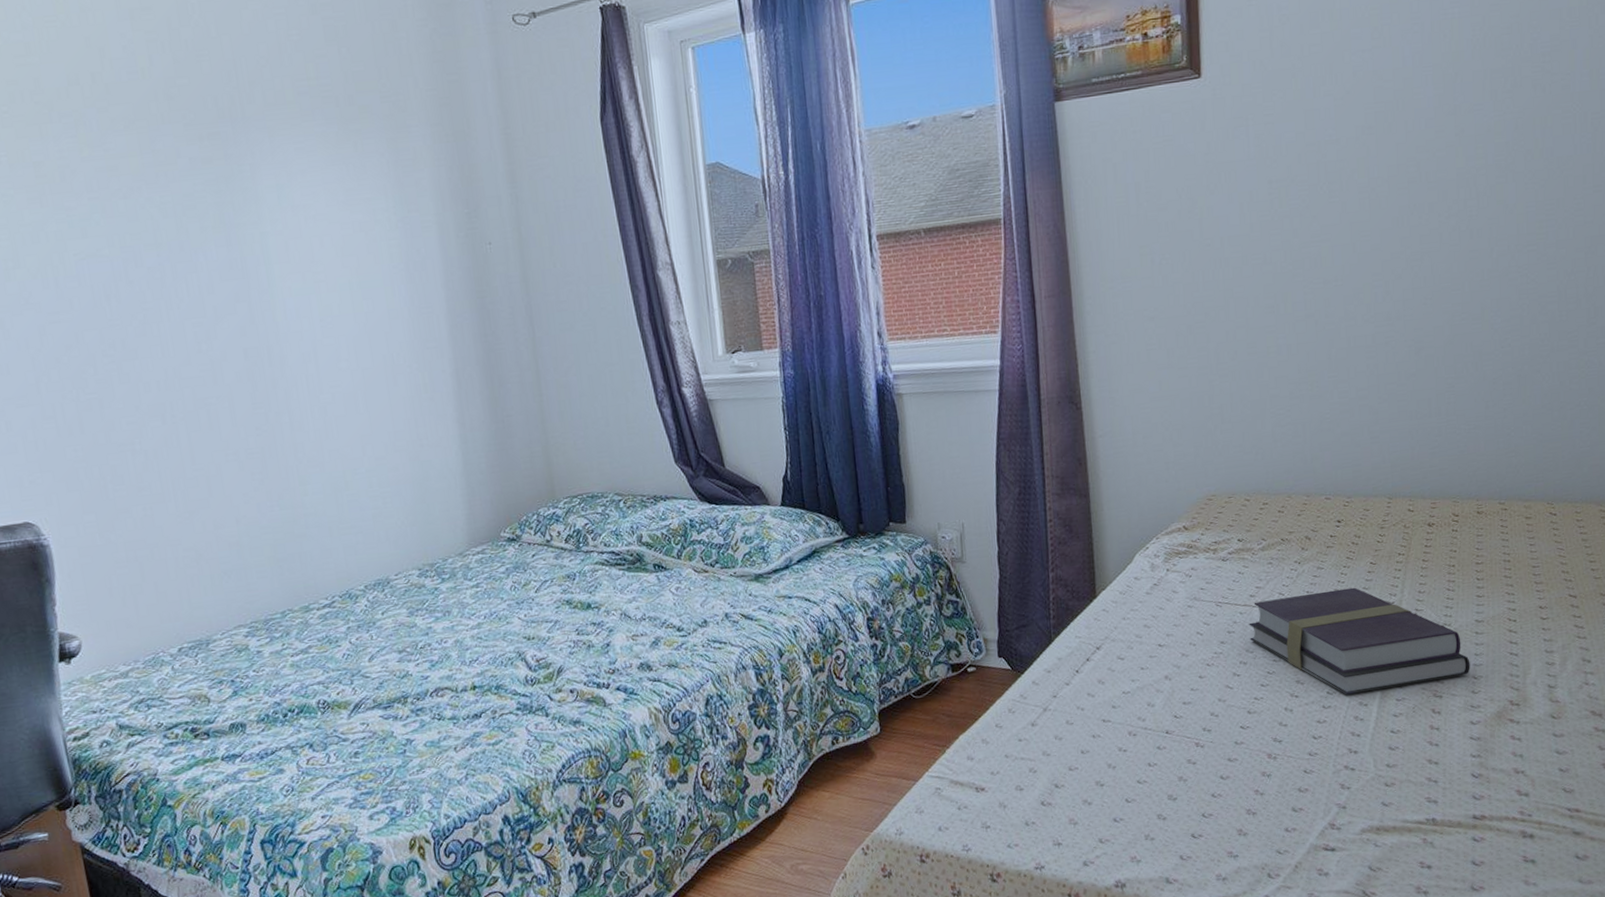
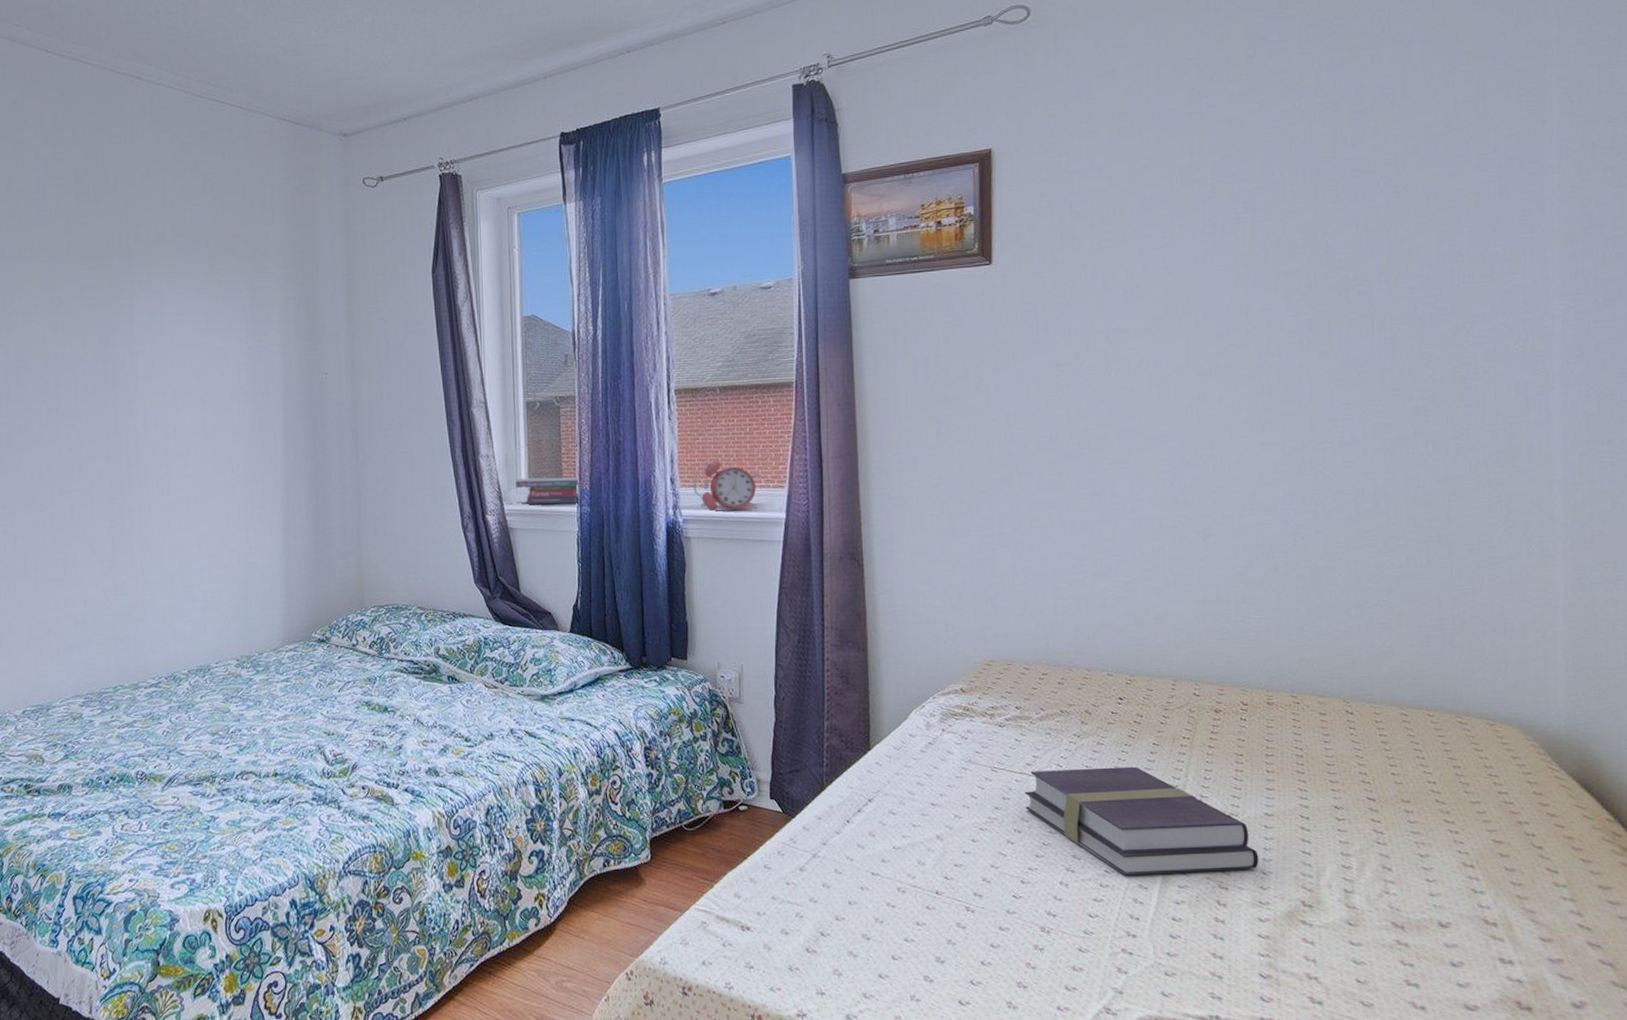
books: none [711,339,782,373] -> present [516,477,580,505]
alarm clock: none [901,309,973,364] -> present [693,461,761,511]

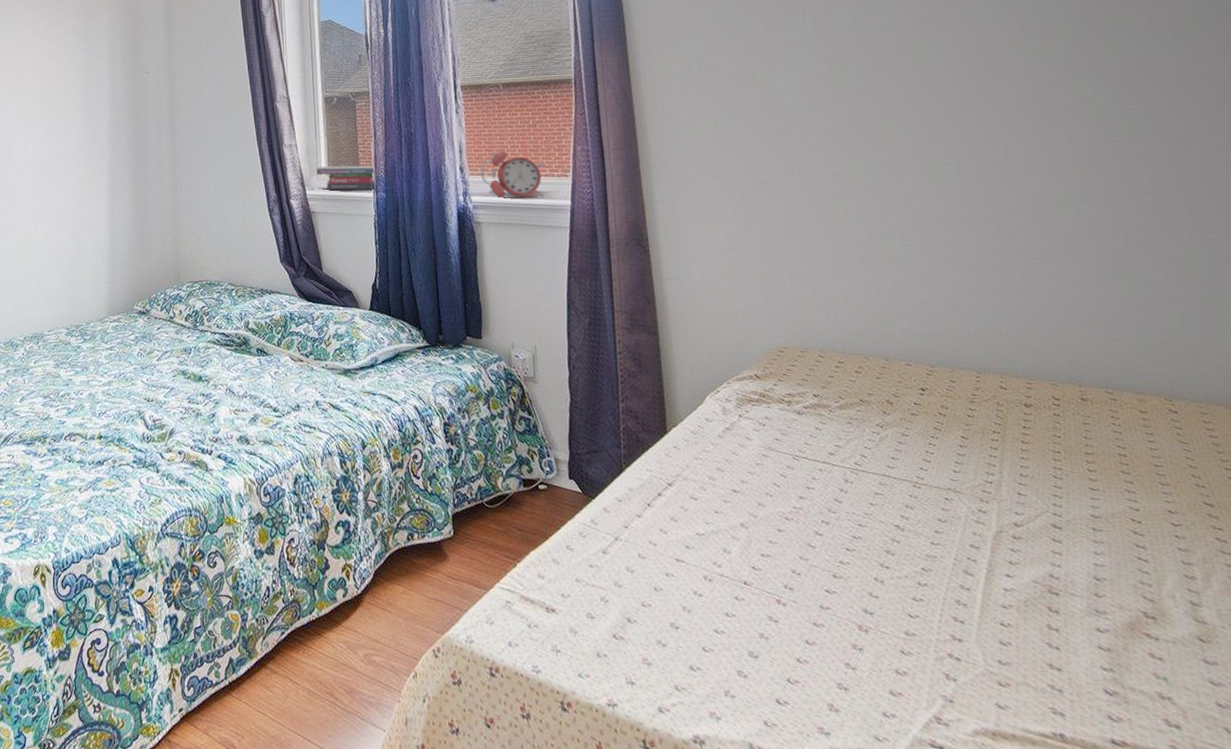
book: present [1024,766,1259,876] -> none [829,460,1091,575]

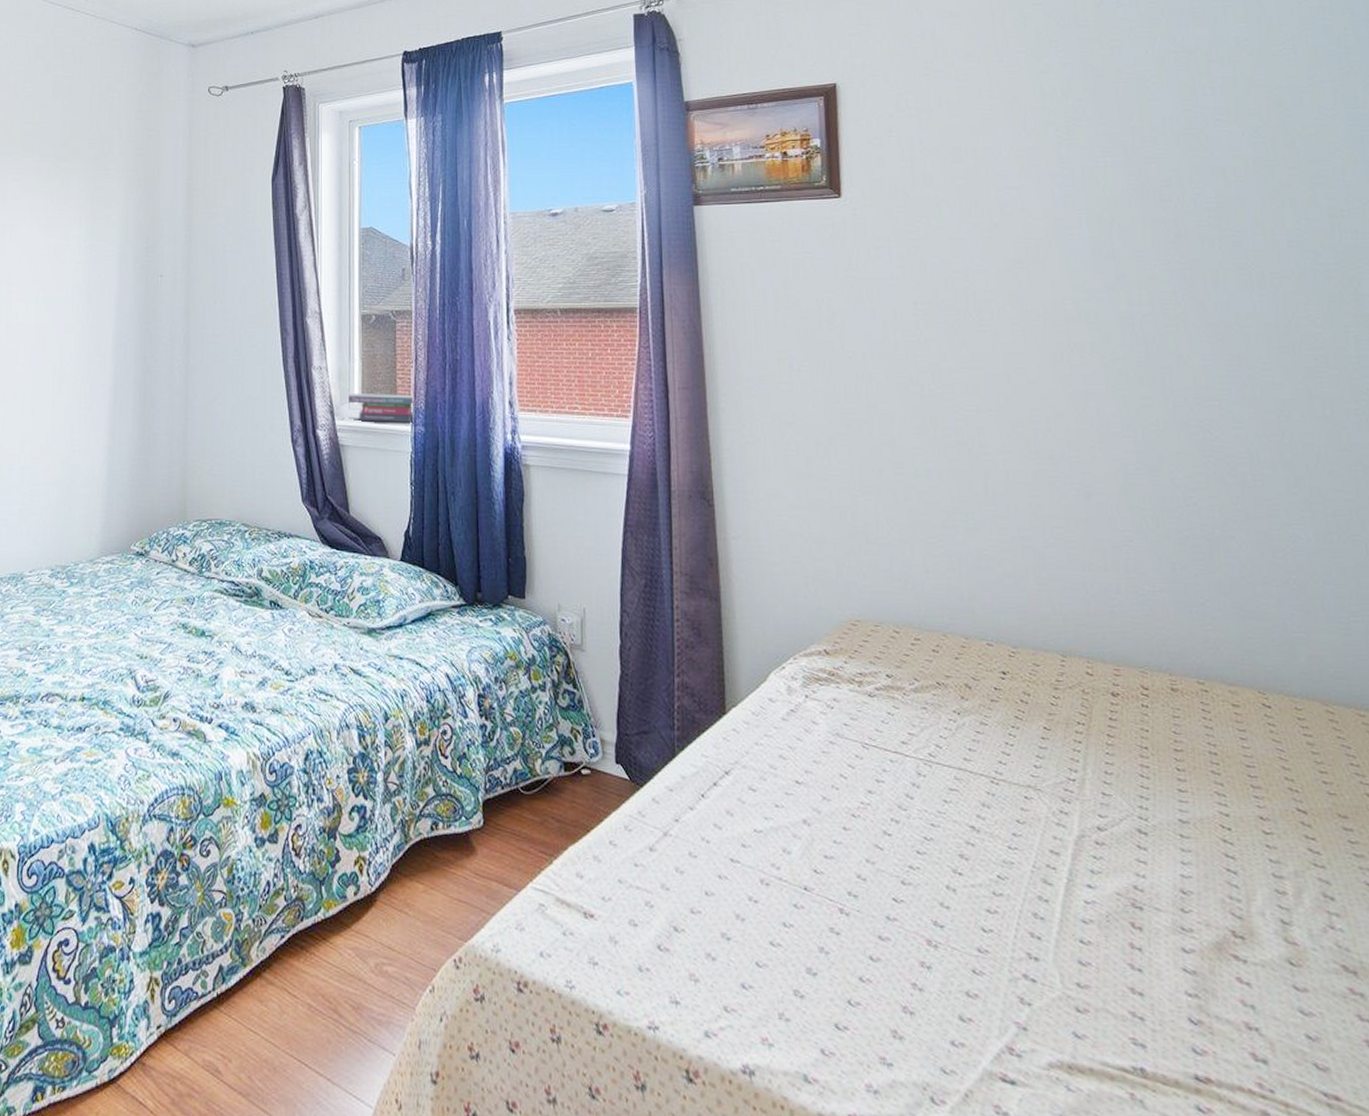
alarm clock: present [481,151,546,197] -> none [532,385,604,440]

